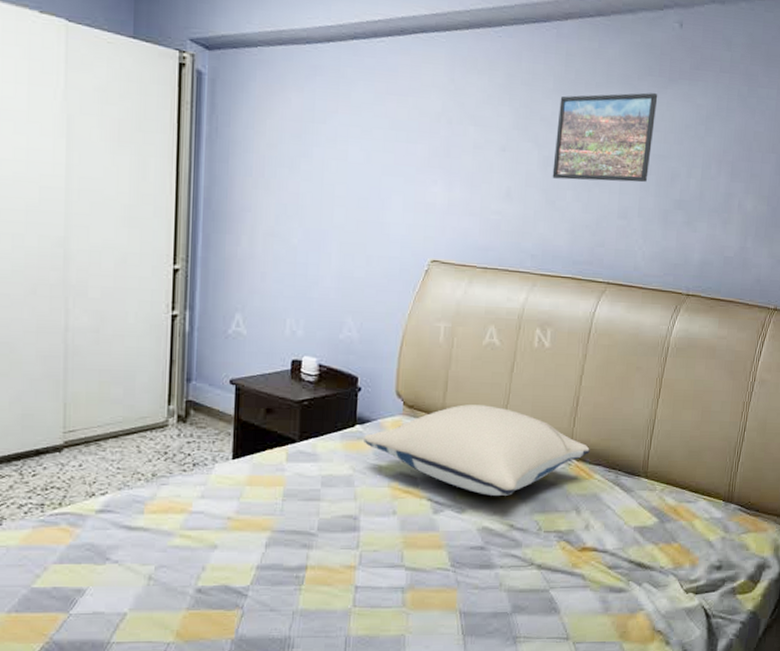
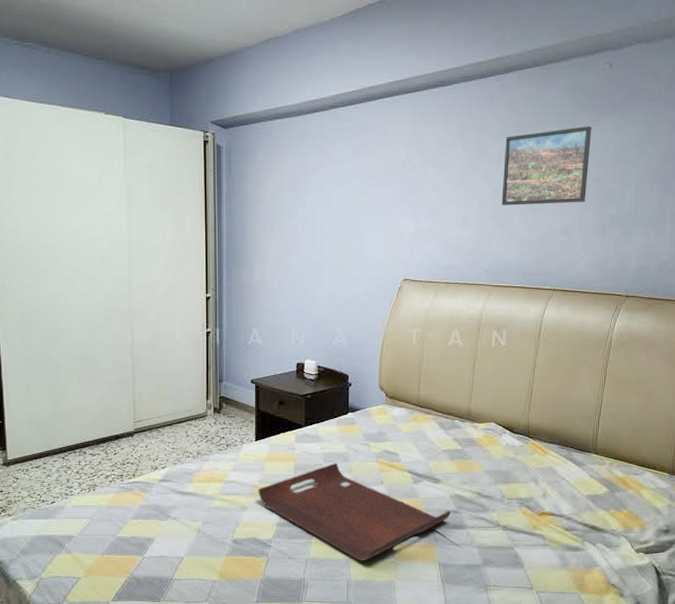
serving tray: none [233,487,477,612] -> present [258,462,451,561]
pillow: present [364,404,590,496] -> none [355,395,544,469]

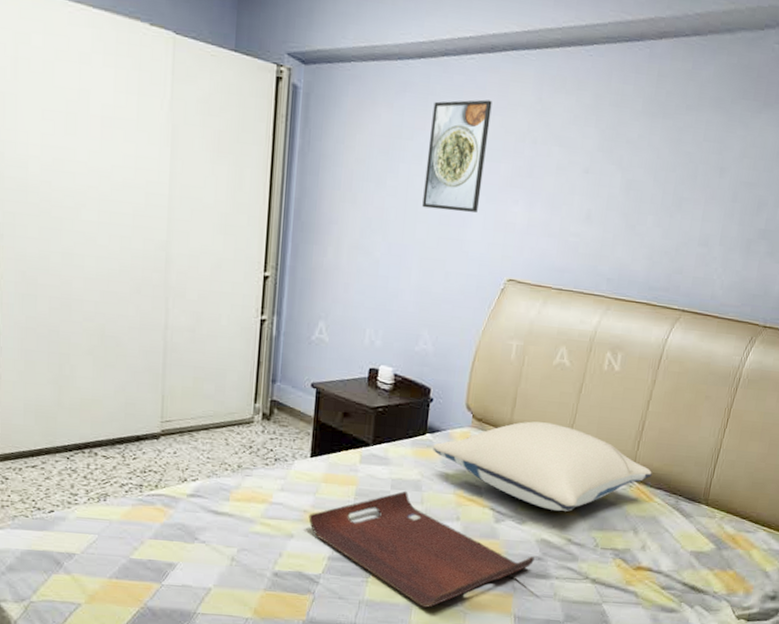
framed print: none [327,138,376,229] -> present [422,99,492,213]
pillow: none [355,395,544,469] -> present [433,421,652,512]
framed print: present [501,126,592,205] -> none [634,117,751,210]

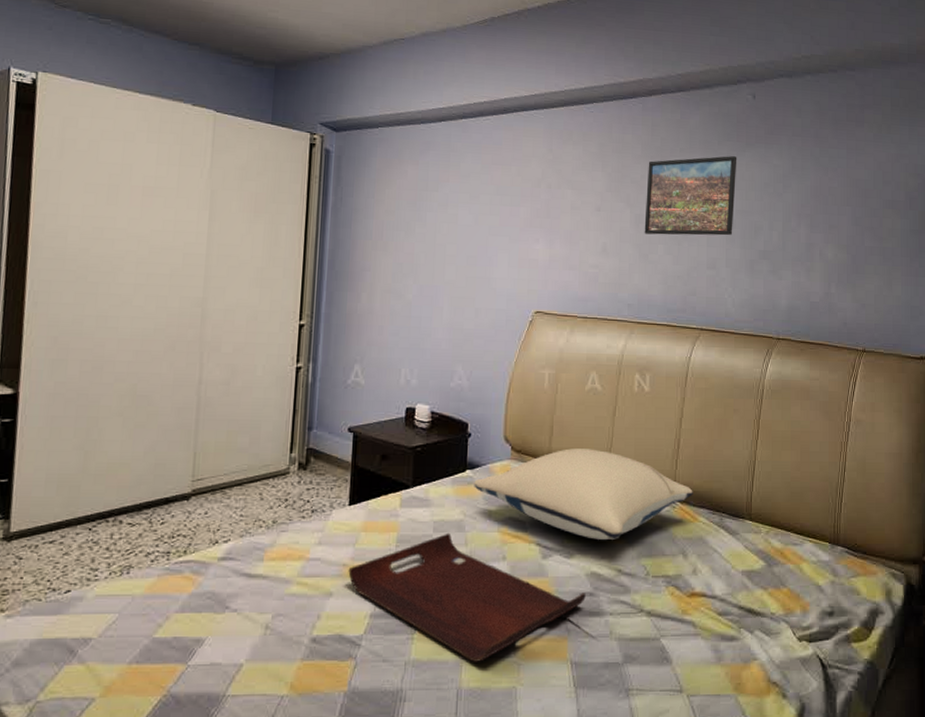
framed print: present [422,99,492,213] -> none [450,153,508,253]
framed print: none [634,117,751,210] -> present [644,156,737,236]

